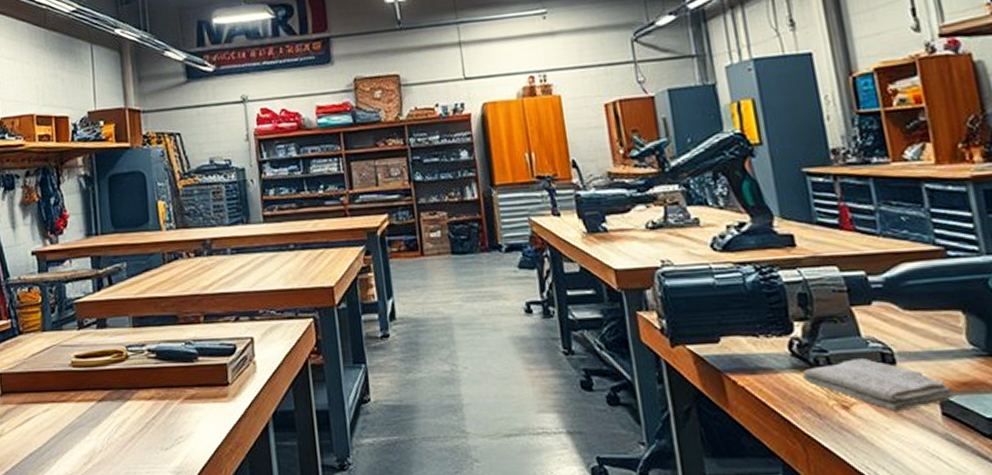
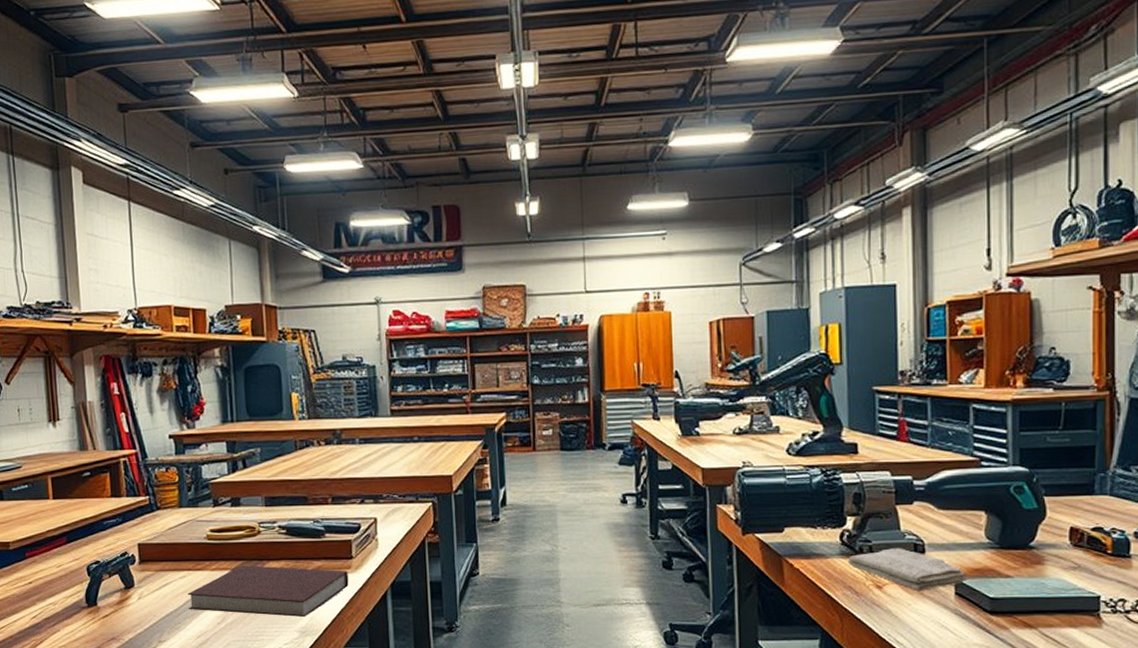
notebook: none [52,395,226,455] -> present [187,565,349,617]

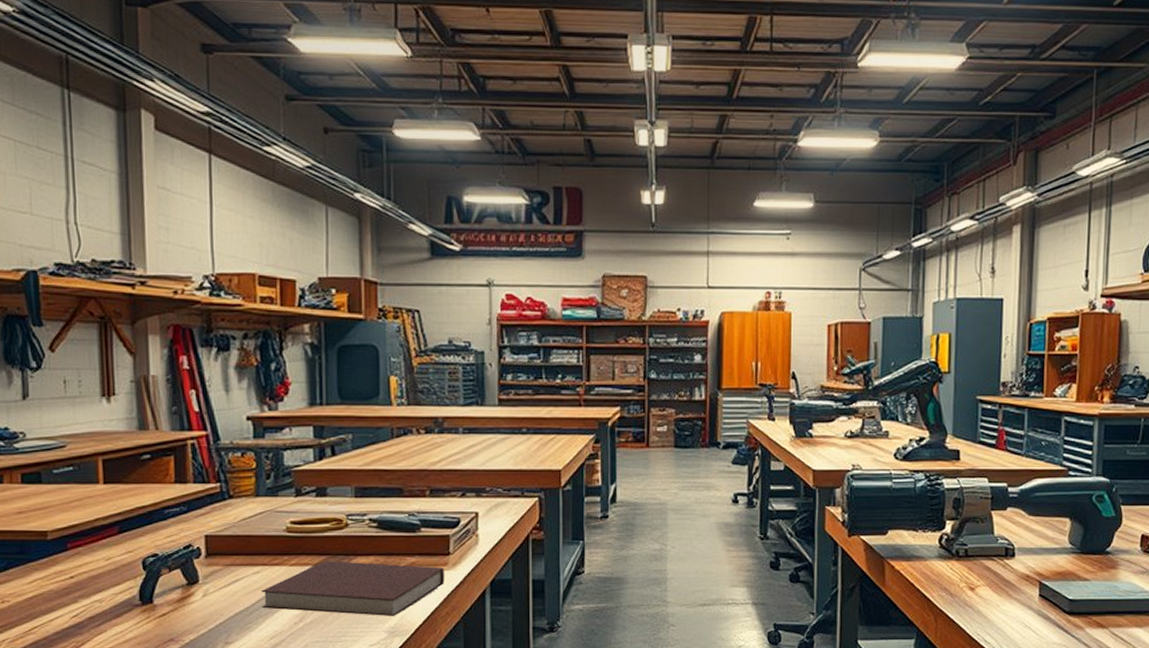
washcloth: present [848,548,967,591] -> none [945,552,1050,592]

